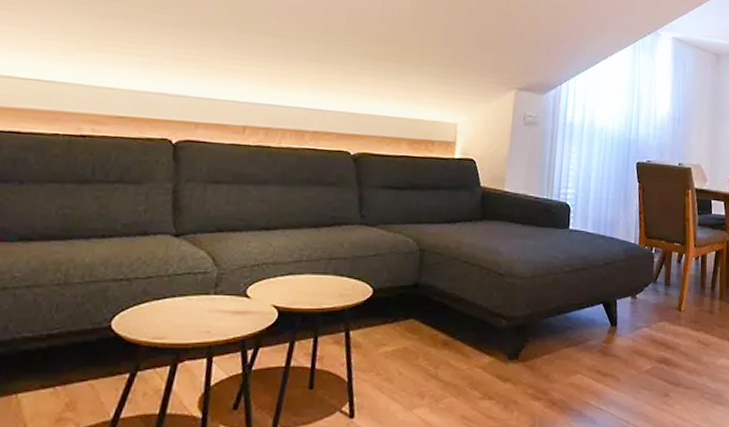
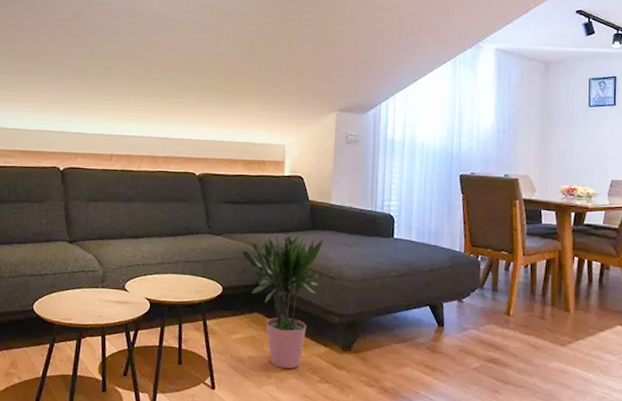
potted plant: none [395,222,494,385] -> present [240,232,323,368]

